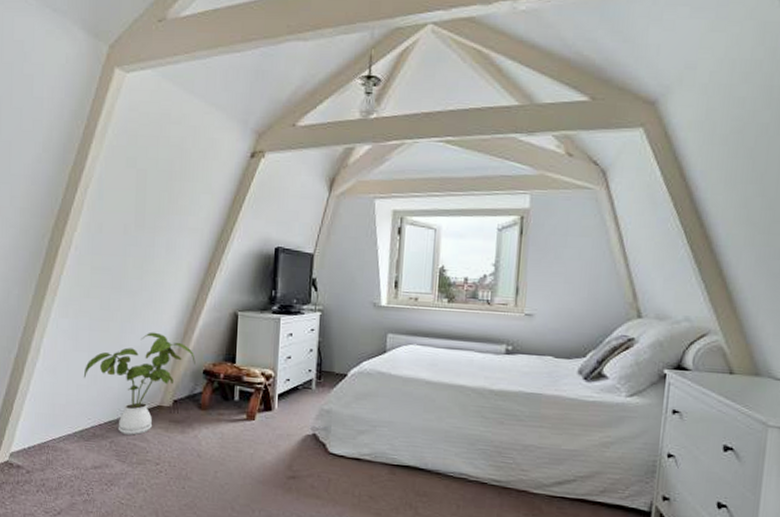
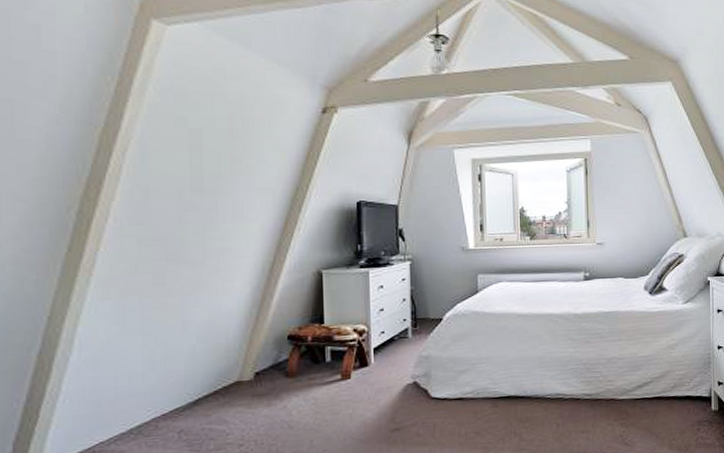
house plant: present [83,332,196,435] -> none [136,302,278,421]

